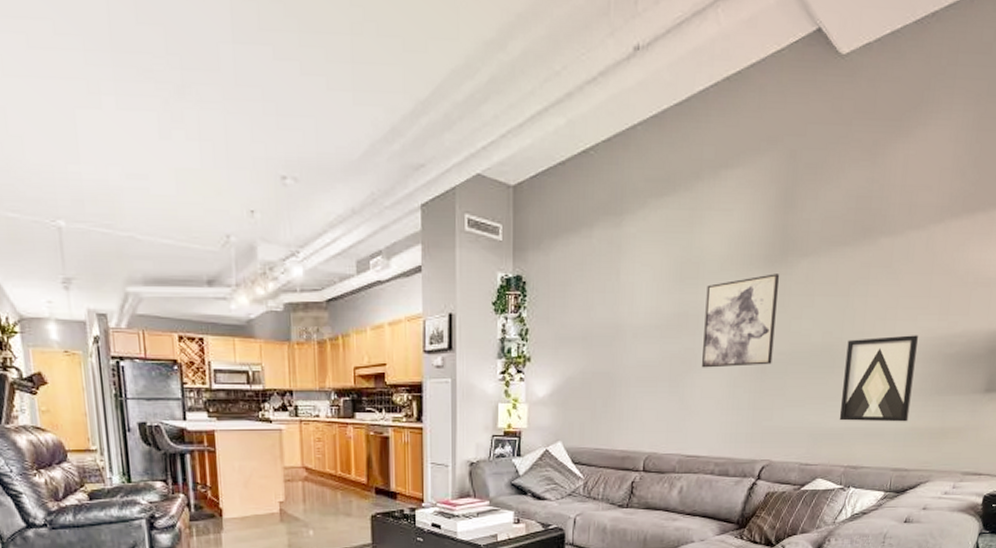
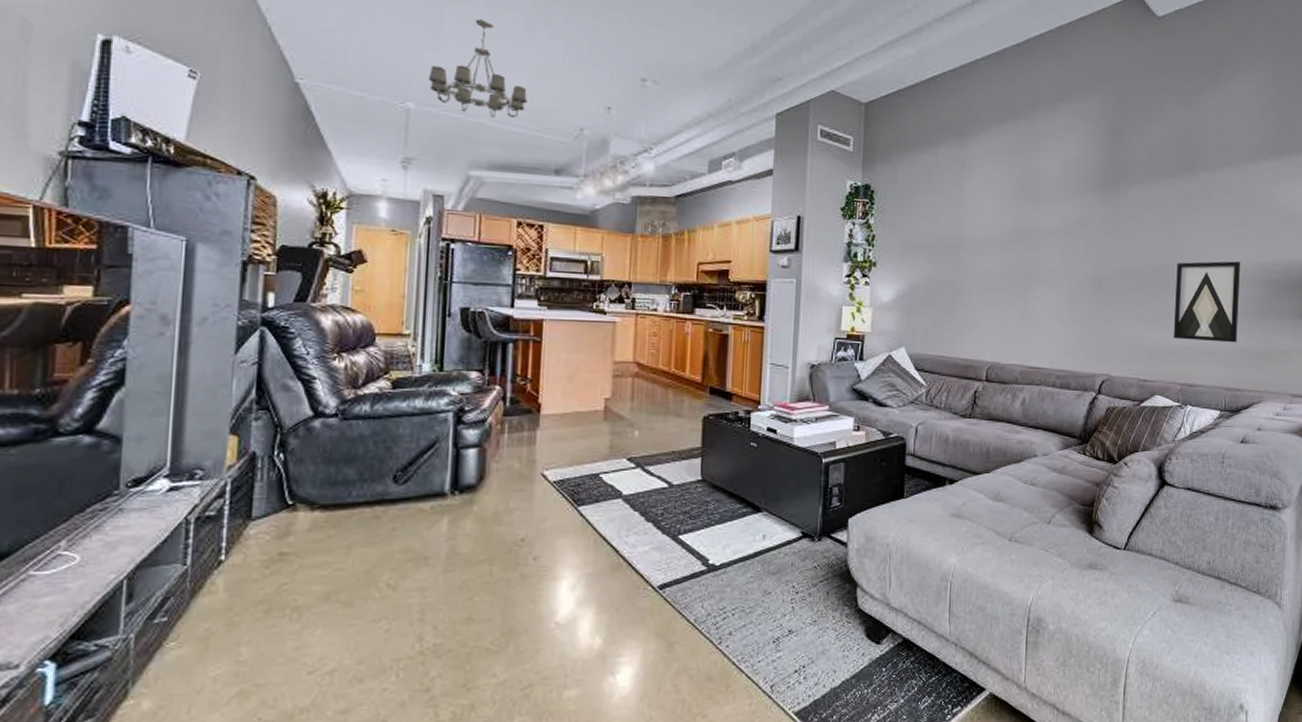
chandelier: none [73,124,173,231] -> present [428,19,528,118]
wall art: present [702,274,779,368] -> none [1042,198,1111,282]

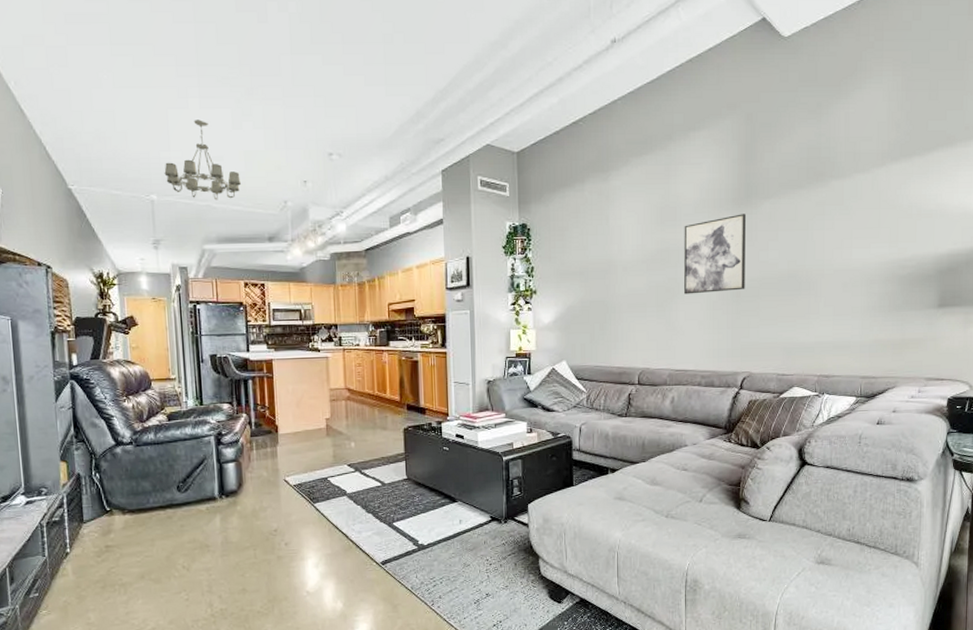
wall art: none [1042,198,1111,282] -> present [684,214,746,294]
wall art: present [1173,261,1240,343] -> none [809,260,873,336]

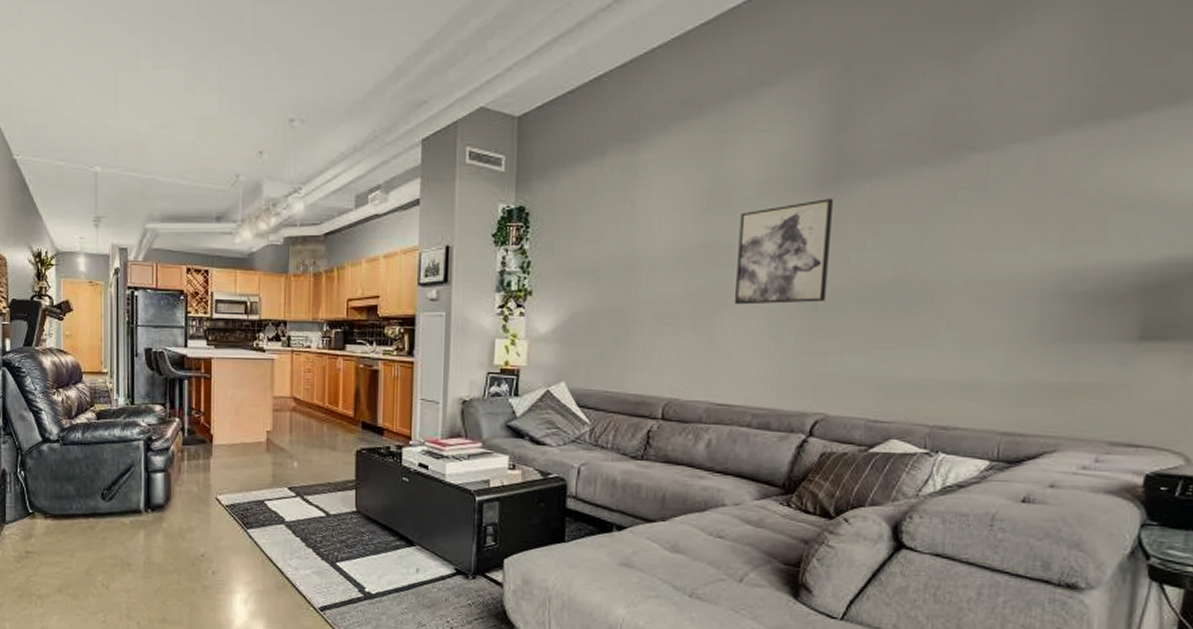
chandelier: present [164,120,242,200] -> none [110,82,191,173]

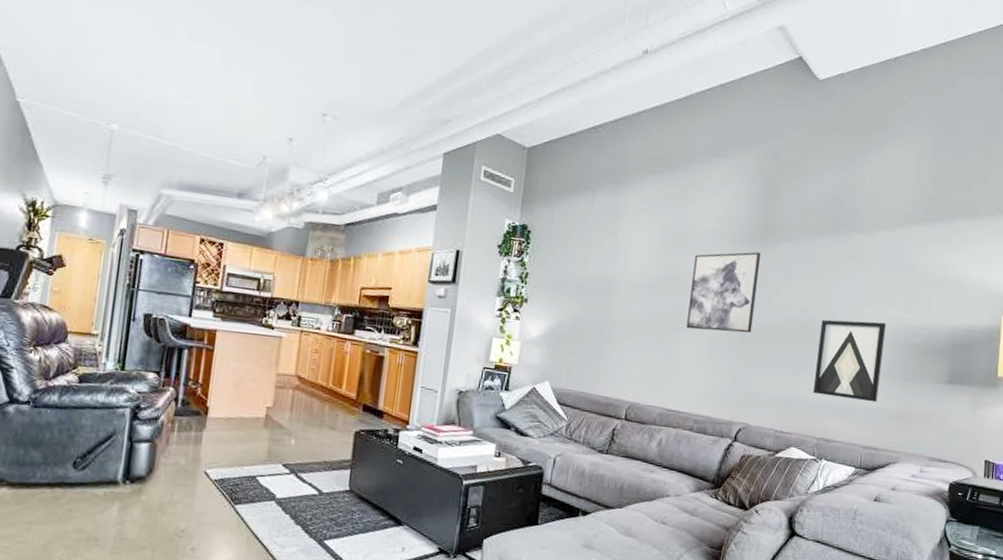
wall art: none [919,268,1030,375] -> present [812,319,886,403]

